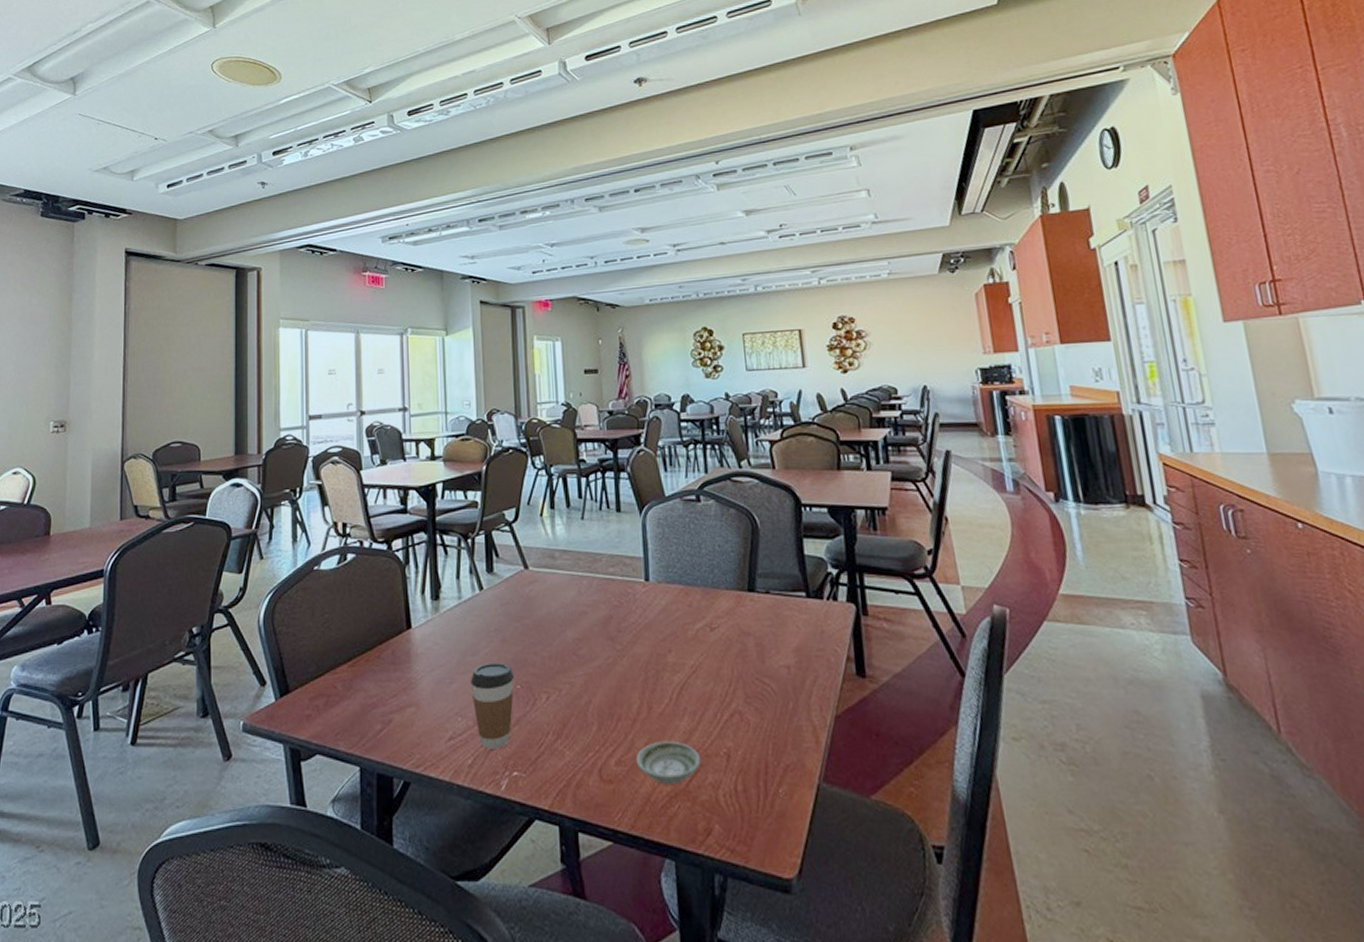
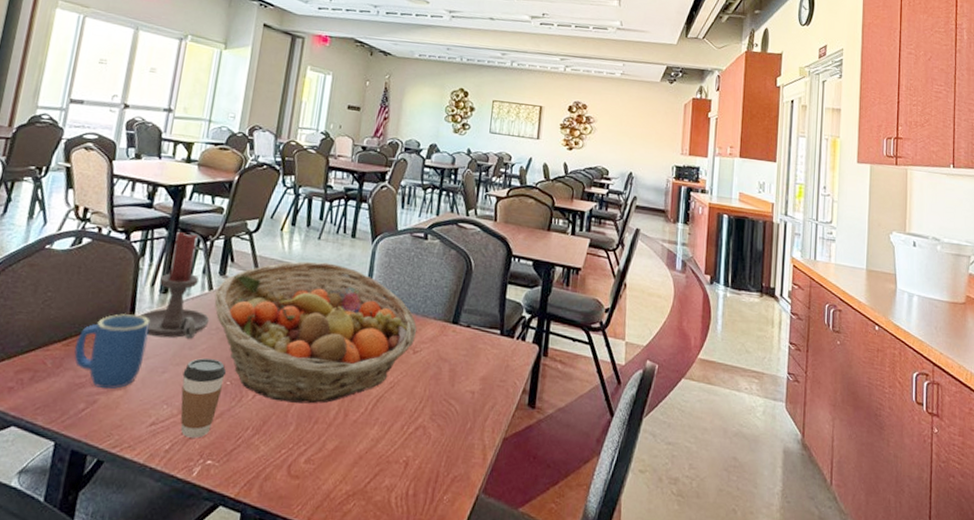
mug: none [361,626,429,707] -> present [74,314,150,389]
candle holder: none [415,532,487,647] -> present [138,231,210,339]
fruit basket: none [487,543,710,701] -> present [214,261,418,404]
saucer: present [635,740,701,784] -> none [323,445,382,485]

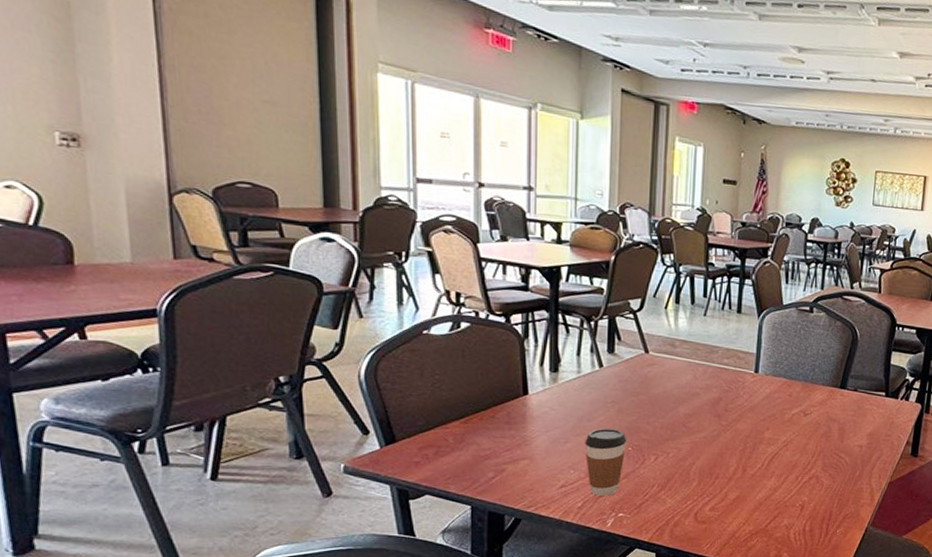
mug: present [74,314,150,389] -> none [474,392,545,459]
candle holder: present [138,231,210,339] -> none [532,313,604,412]
fruit basket: present [214,261,418,404] -> none [606,337,807,463]

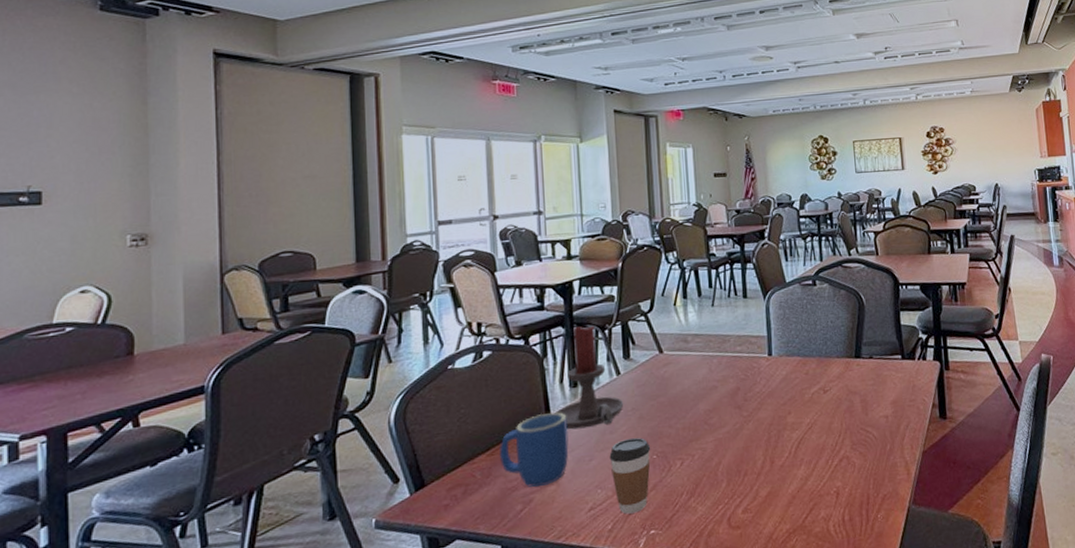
mug: none [474,392,545,459] -> present [500,412,569,488]
candle holder: none [532,313,604,412] -> present [554,325,624,430]

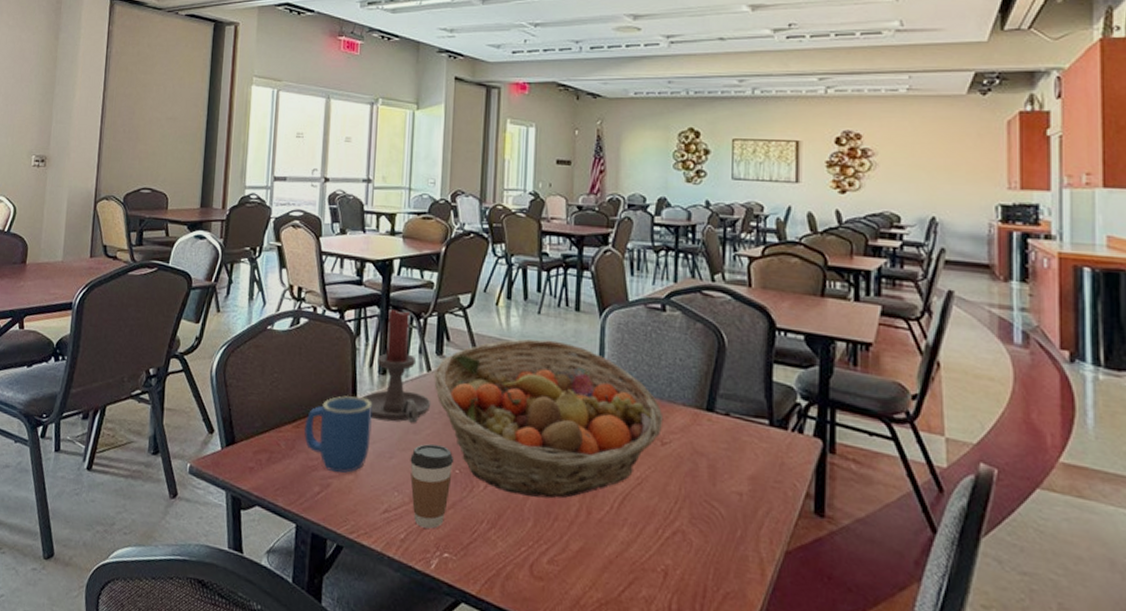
fruit basket: none [624,326,824,464] -> present [434,339,664,499]

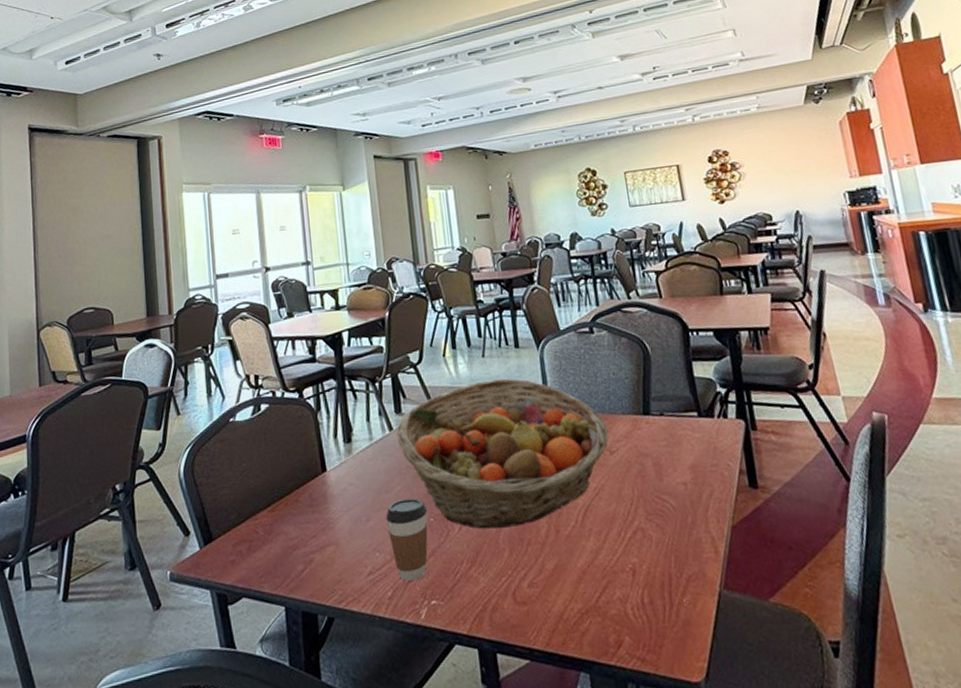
mug: present [304,396,373,473] -> none [280,469,346,547]
candle holder: present [361,309,432,423] -> none [330,378,398,488]

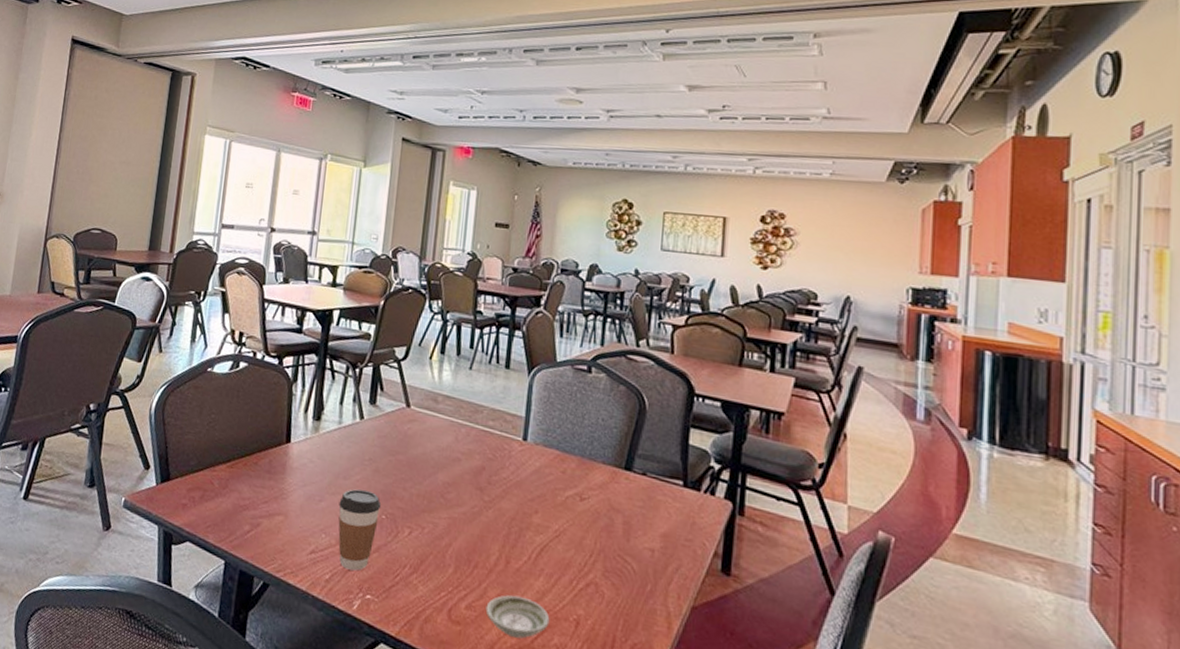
fruit basket: present [396,378,609,529] -> none [366,392,584,547]
saucer: none [546,560,609,602] -> present [485,595,550,639]

